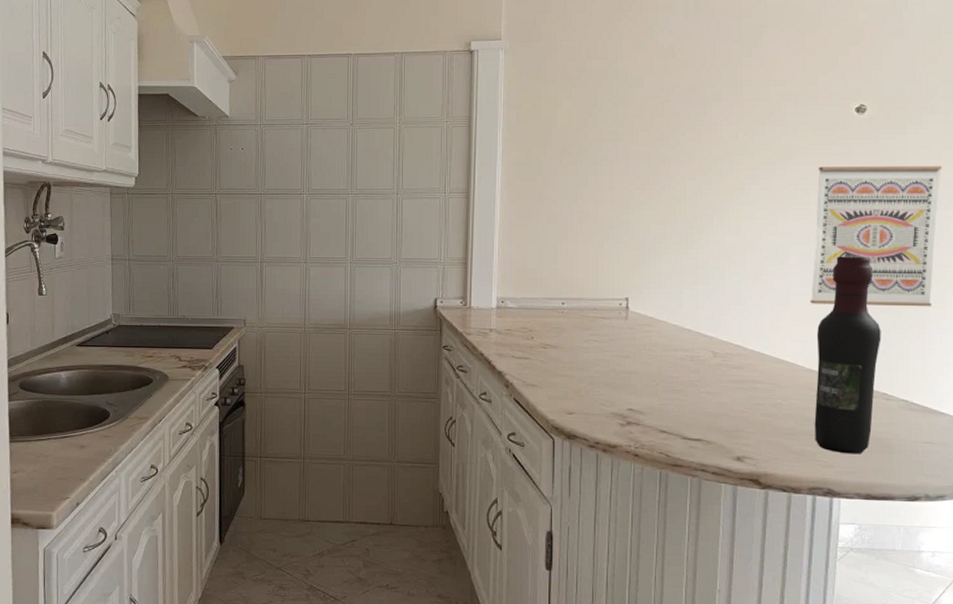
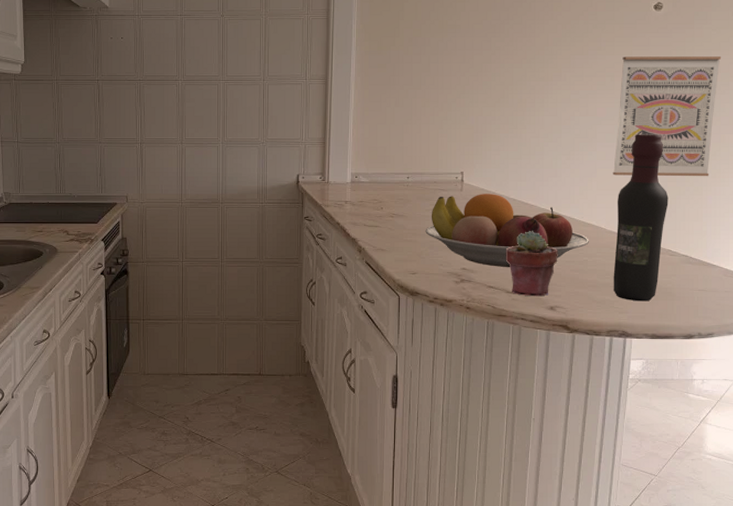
fruit bowl: none [584,323,783,410] -> present [425,194,589,268]
potted succulent: none [680,367,745,445] -> present [505,231,558,297]

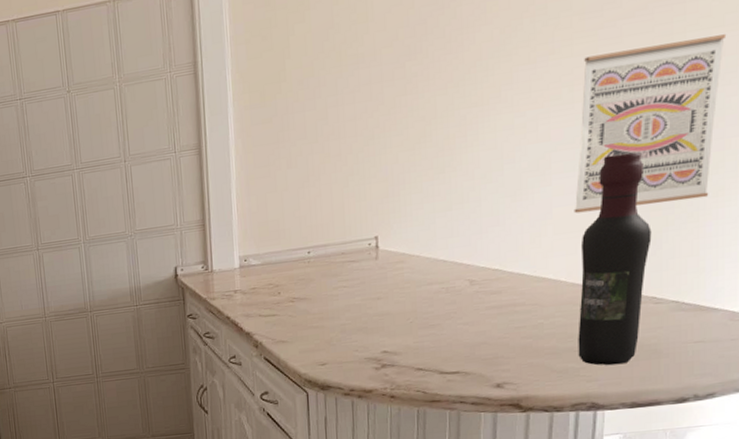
fruit bowl: present [425,194,589,268] -> none [334,257,545,345]
potted succulent: present [505,231,558,297] -> none [436,296,505,375]

